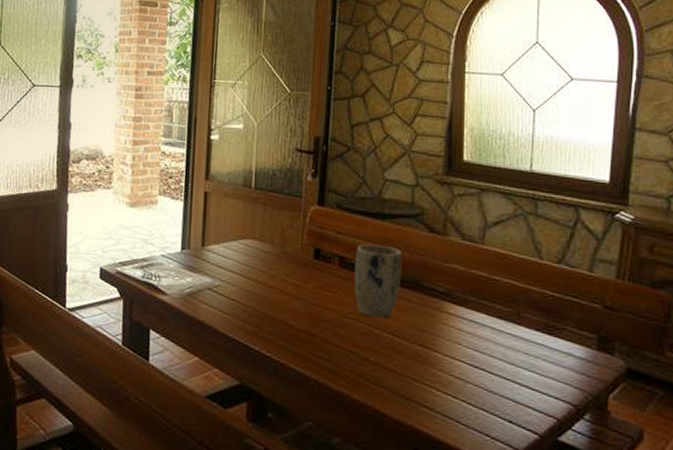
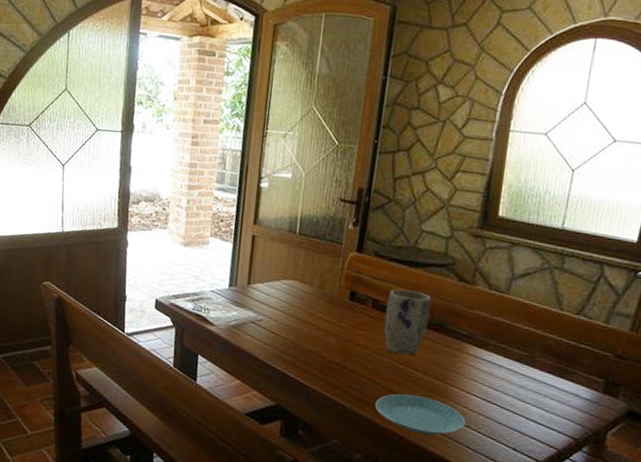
plate: none [351,363,453,411] -> present [375,393,466,436]

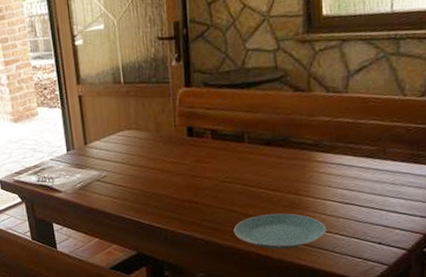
plant pot: present [384,289,431,356] -> none [226,112,271,179]

